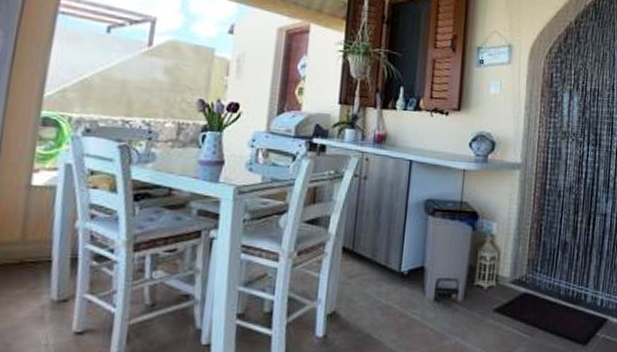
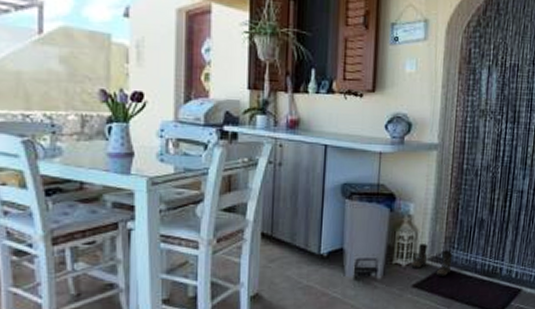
boots: none [493,265,536,301] -> present [411,244,453,276]

